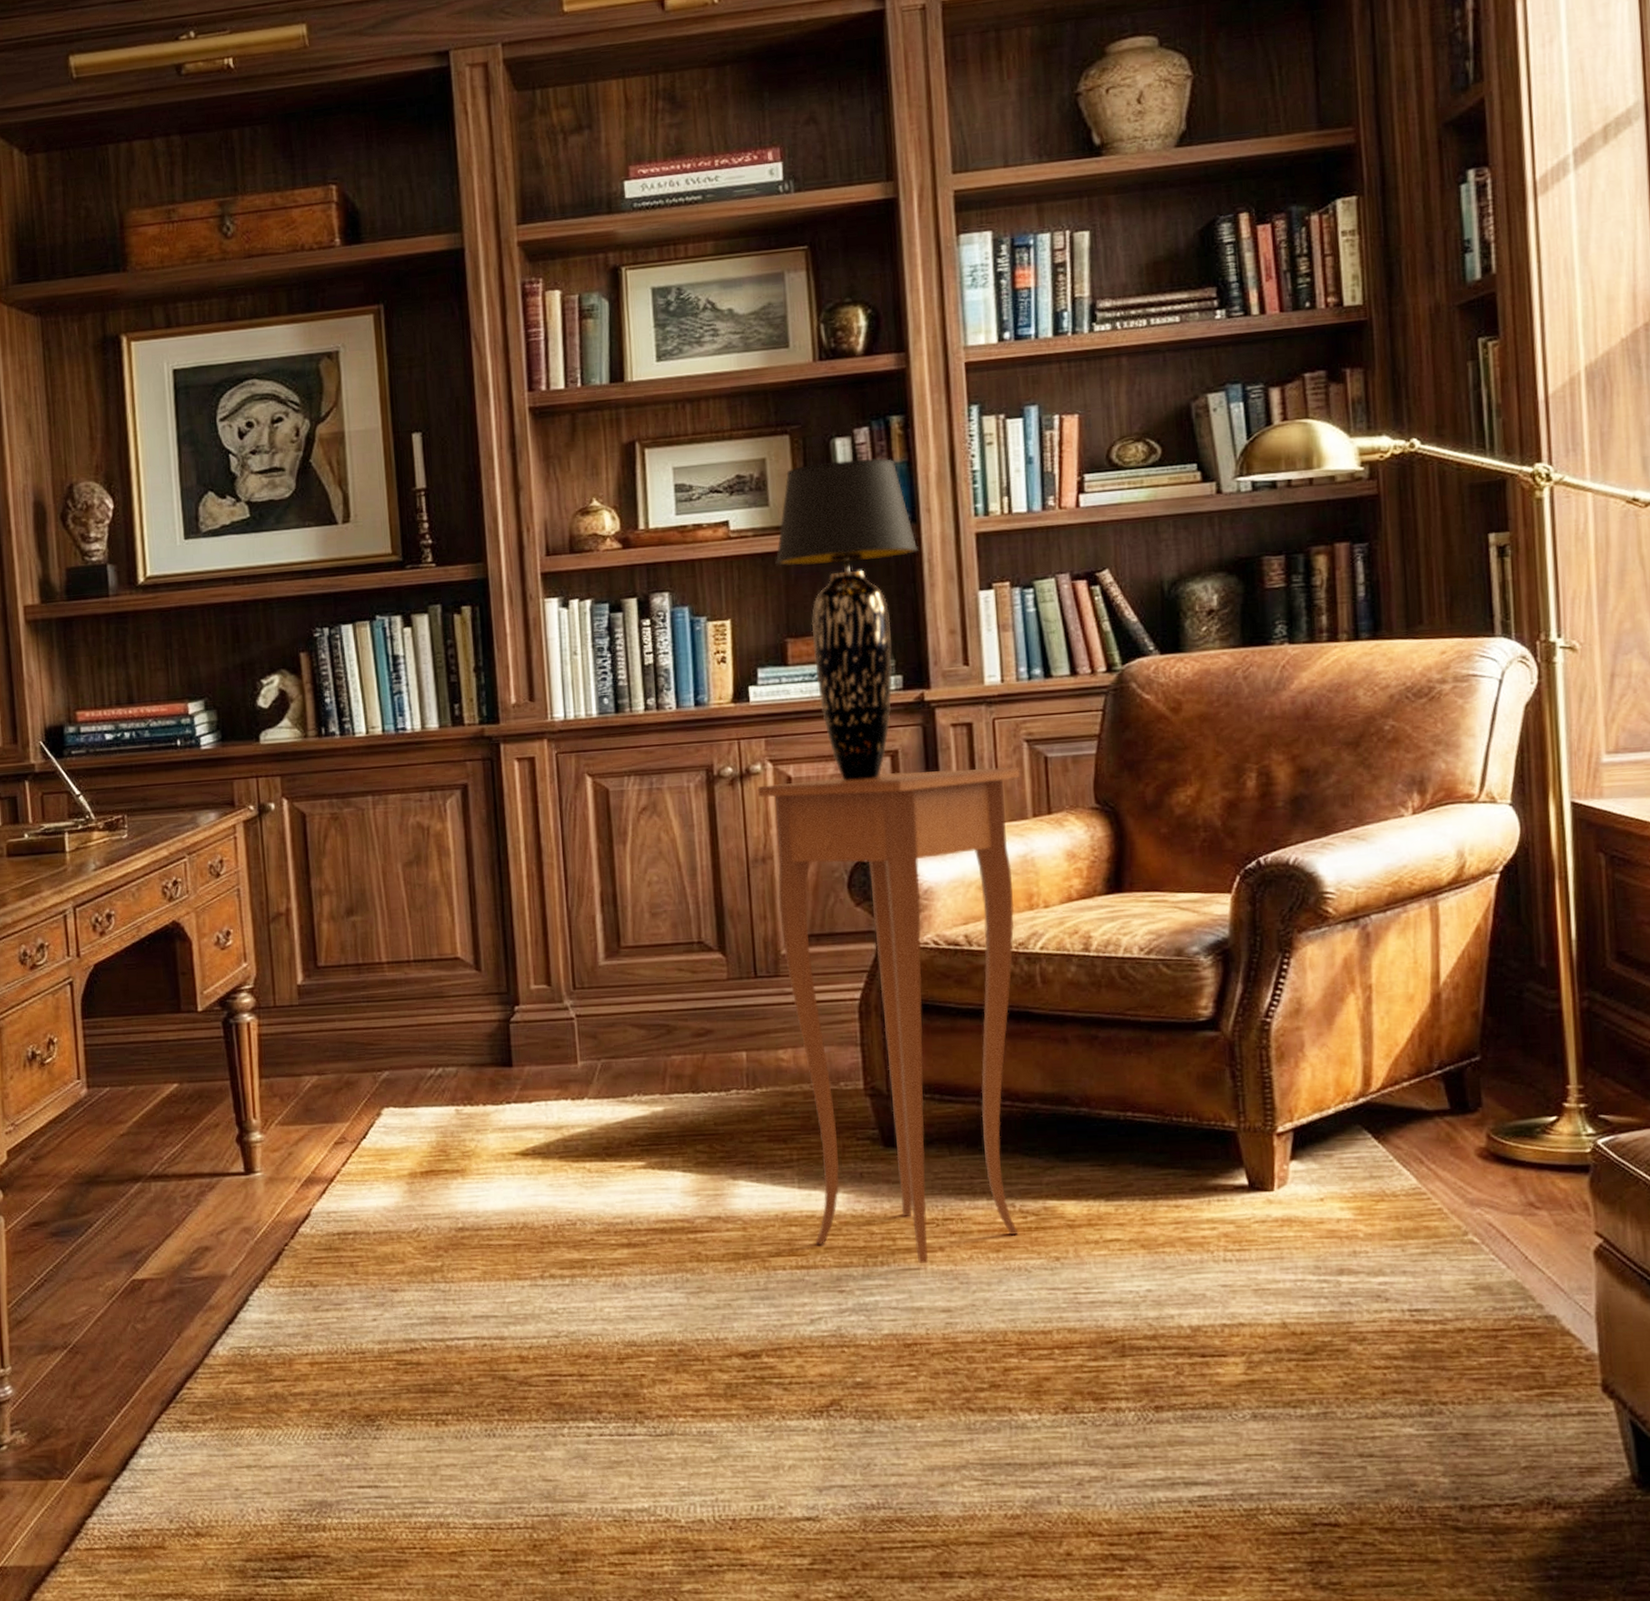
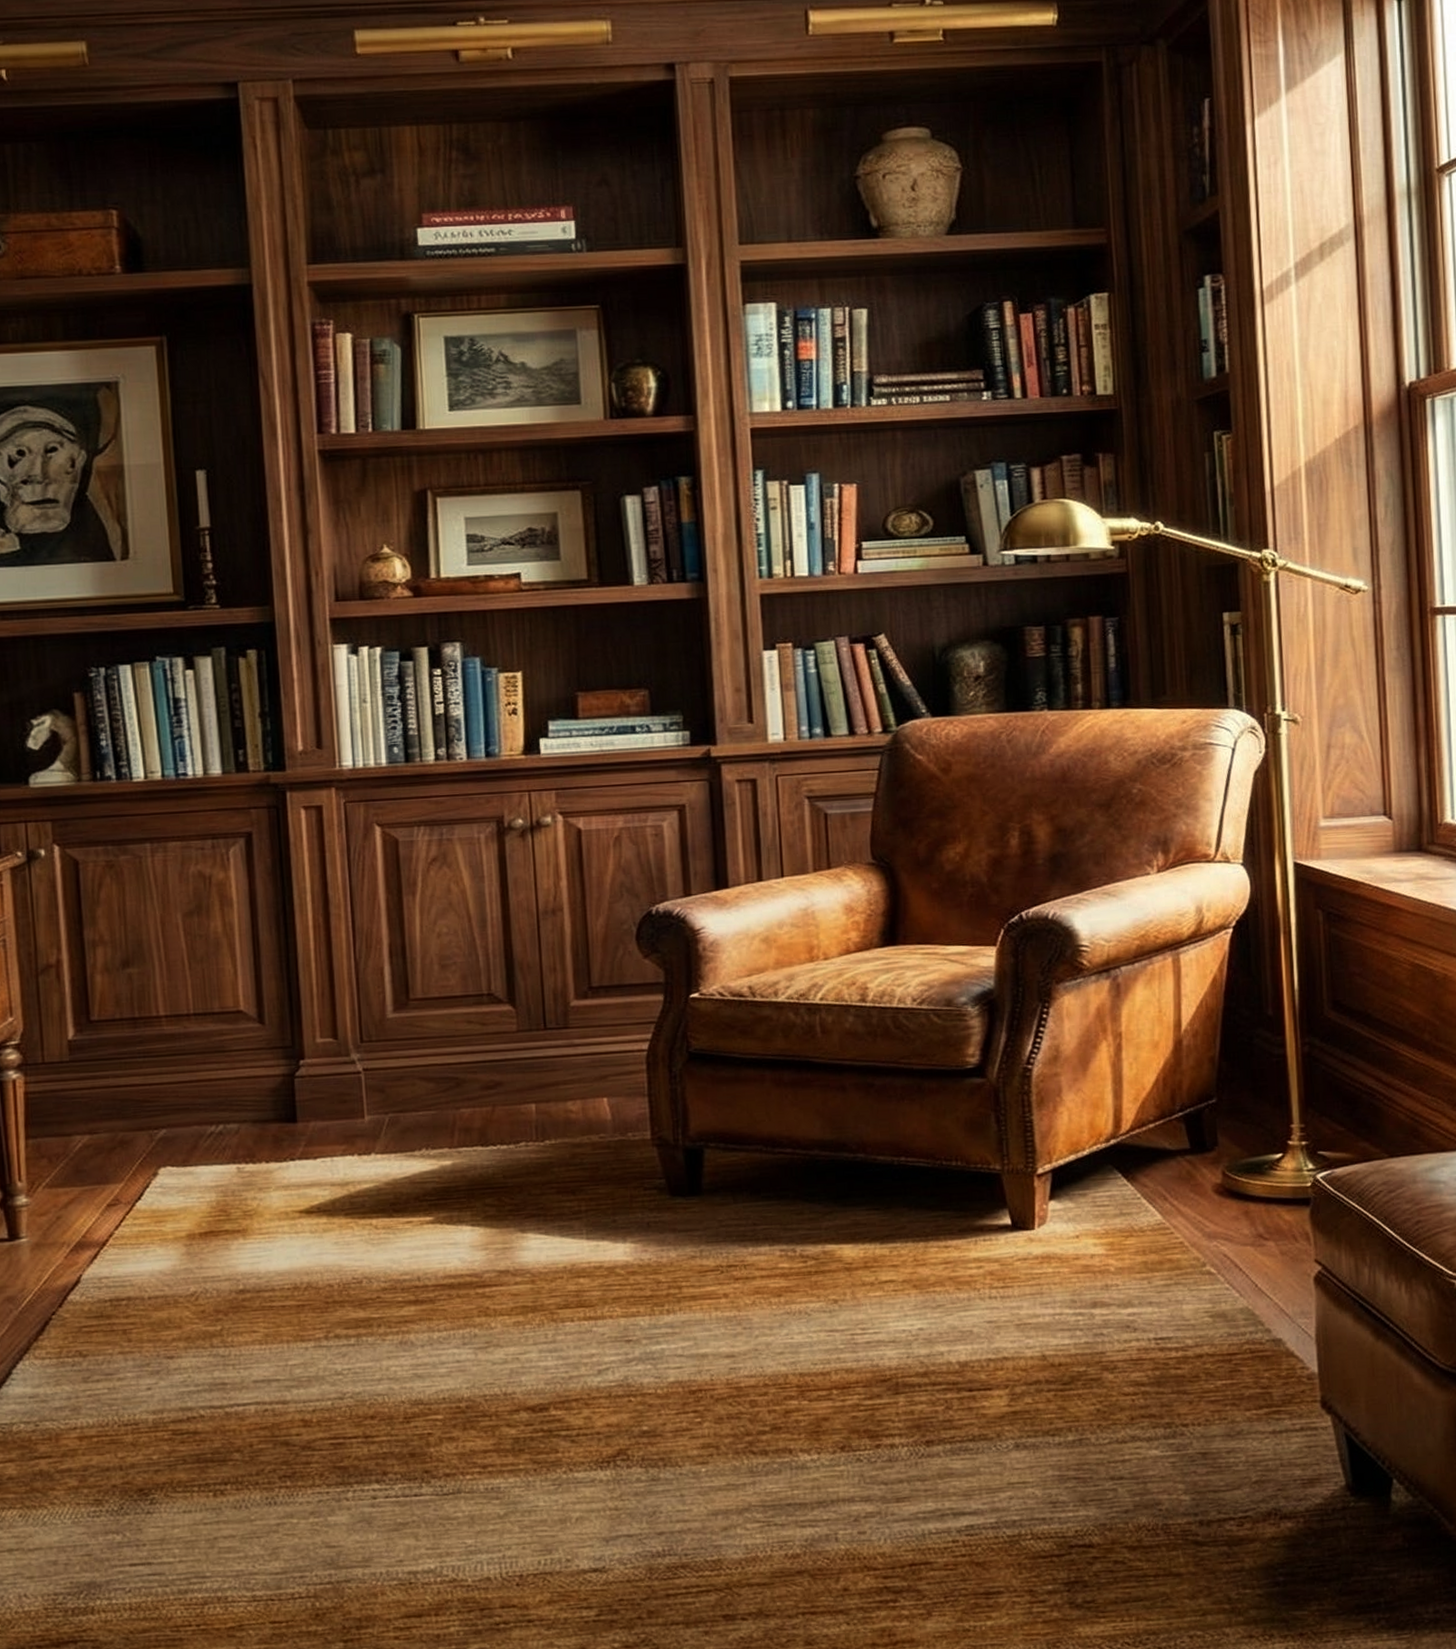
side table: present [757,767,1021,1263] -> none [547,823,802,1310]
table lamp: present [775,458,918,781] -> none [566,517,705,834]

